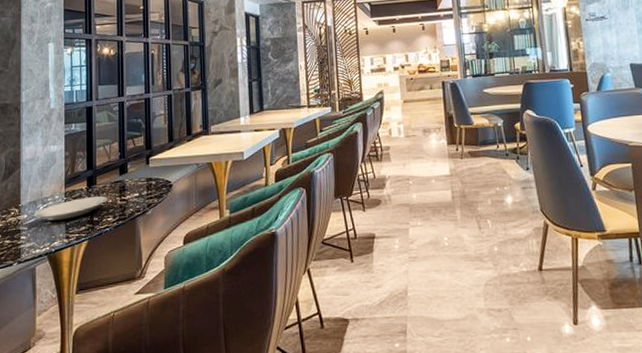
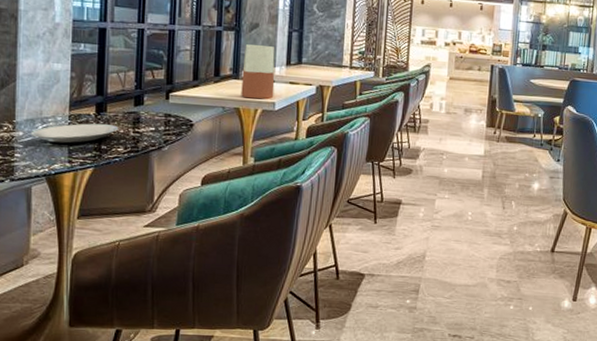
vase: none [211,98,242,152] -> present [241,44,275,100]

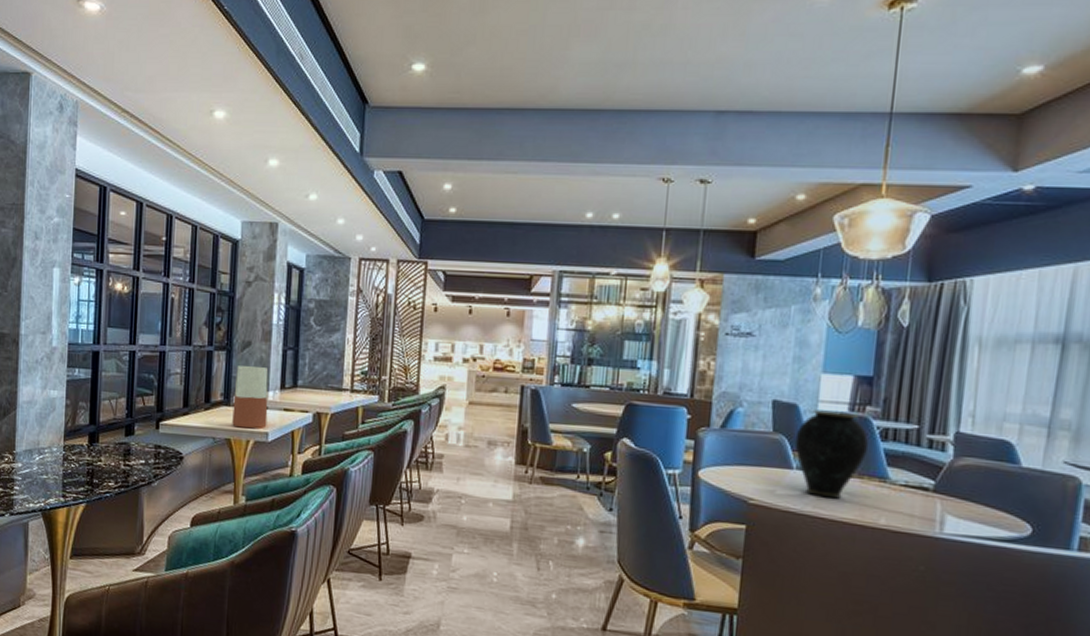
plate: present [30,123,119,145] -> none [28,455,110,479]

